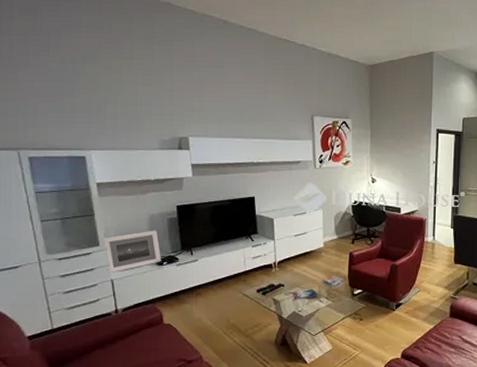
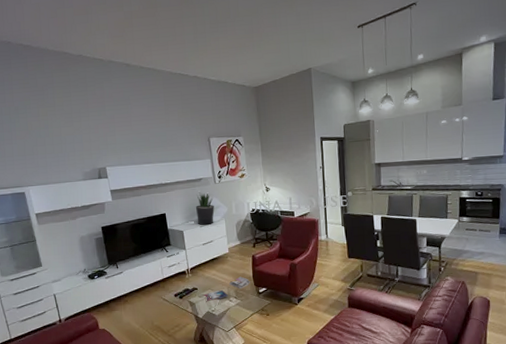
picture frame: present [102,230,162,274] -> none [44,249,94,289]
planter: none [290,176,312,215] -> present [196,192,215,226]

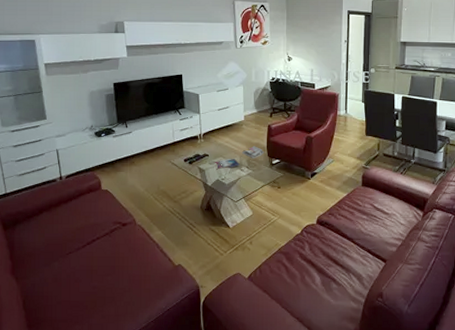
planter: present [196,192,215,226] -> none [214,55,233,91]

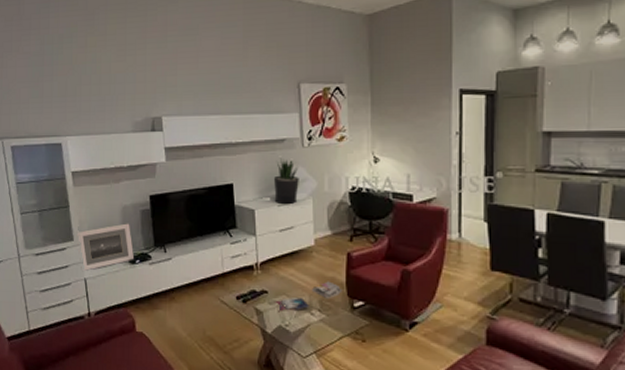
picture frame: none [49,105,101,144] -> present [76,223,135,272]
planter: none [214,55,233,91] -> present [274,157,299,205]

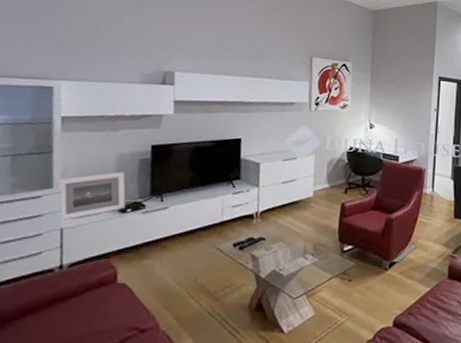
planter: present [274,157,299,205] -> none [280,118,305,160]
magazine: present [274,281,343,312] -> none [270,228,335,258]

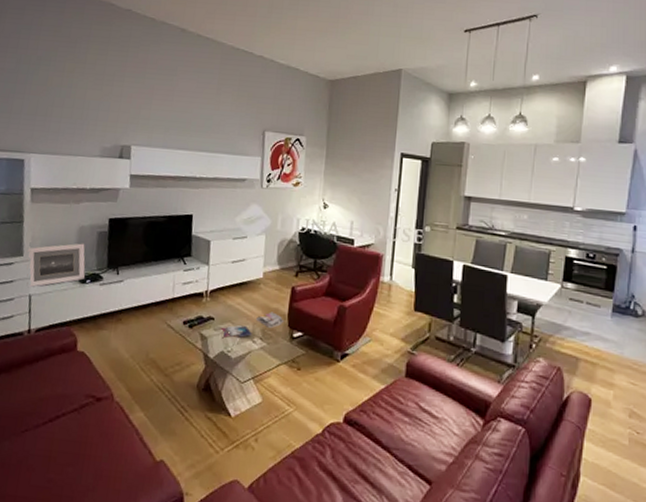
magazine: none [270,228,335,258] -> present [219,311,284,339]

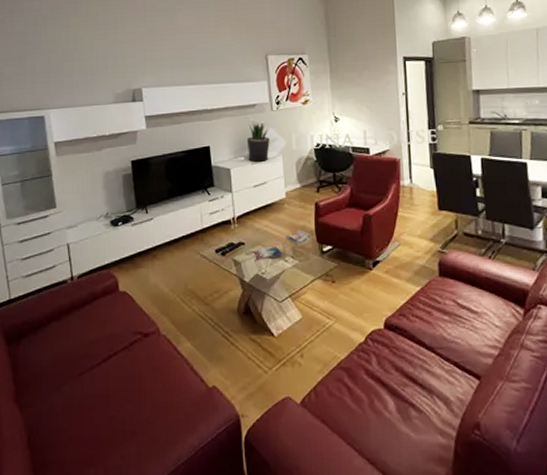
picture frame: present [26,243,86,288] -> none [59,188,117,237]
planter: none [230,195,256,239] -> present [247,120,270,163]

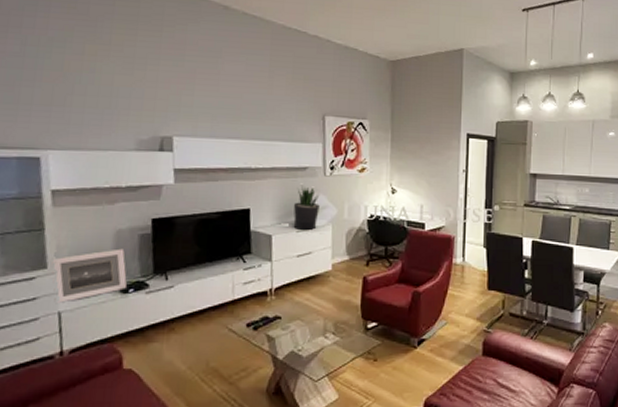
picture frame: none [59,188,117,237] -> present [51,248,128,304]
magazine: present [250,229,313,262] -> none [287,304,357,338]

